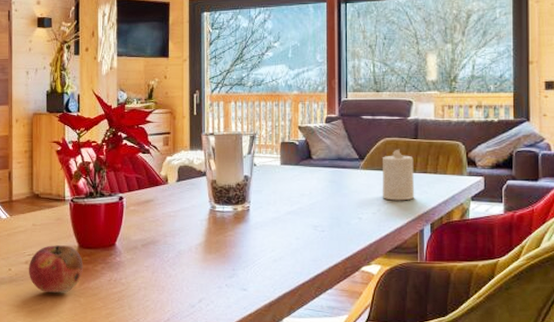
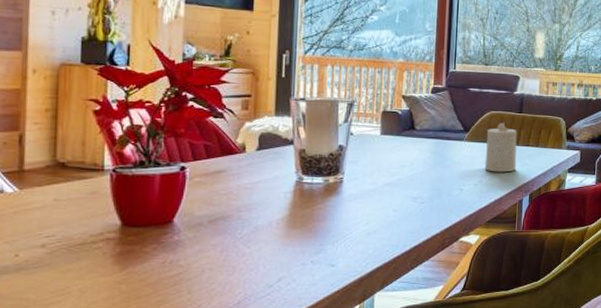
fruit: present [29,245,83,293] -> none [46,224,127,281]

